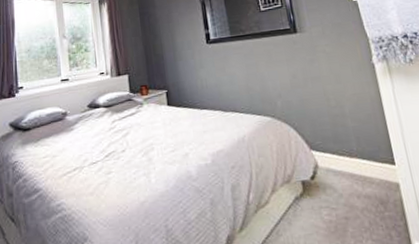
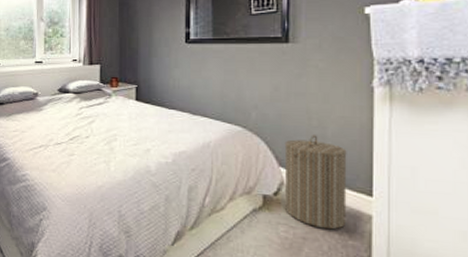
laundry hamper: none [311,114,380,205] -> present [284,135,347,230]

